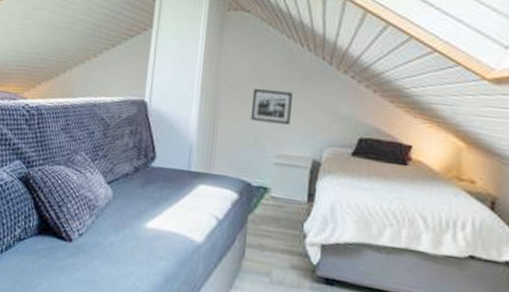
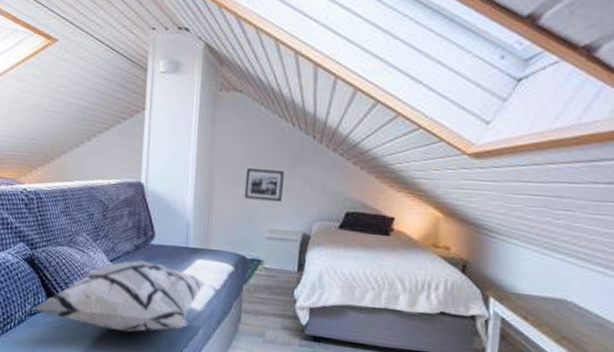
decorative pillow: none [22,182,207,264] -> present [32,259,205,332]

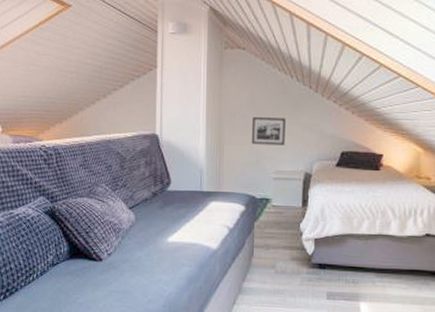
decorative pillow: present [32,259,205,332] -> none [54,205,220,275]

